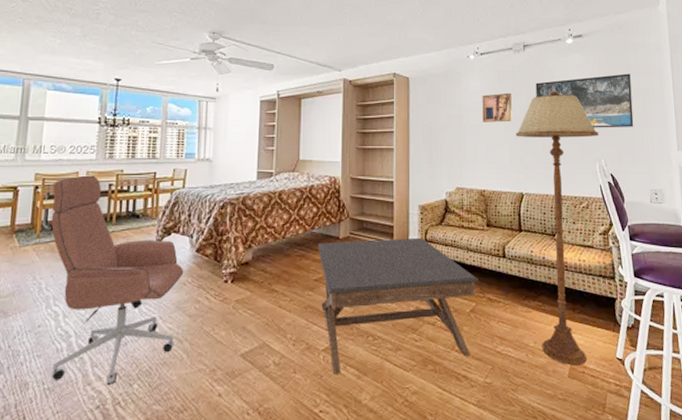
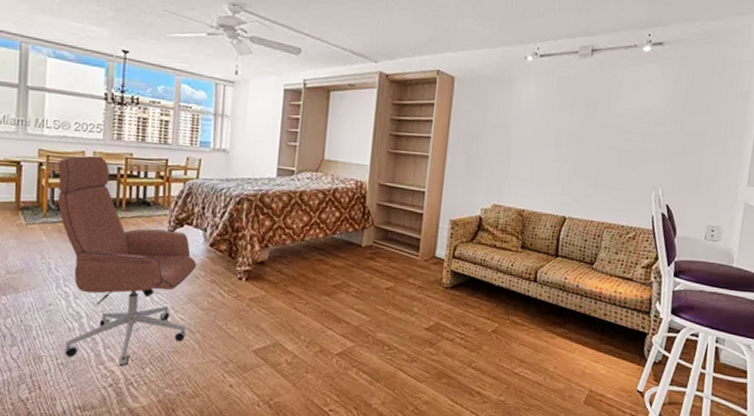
coffee table: present [317,237,480,374] -> none [337,248,506,378]
wall art: present [482,92,512,123] -> none [532,104,569,138]
floor lamp: present [515,91,599,366] -> none [561,106,662,394]
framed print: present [535,73,634,128] -> none [597,93,711,156]

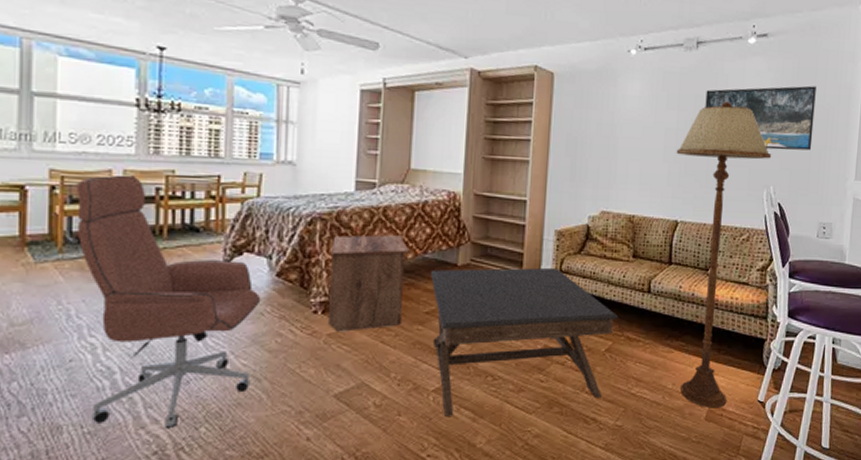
nightstand: none [251,214,322,298] -> present [329,235,411,332]
coffee table: none [337,248,506,378] -> present [429,267,619,416]
floor lamp: none [561,106,662,394] -> present [676,101,772,409]
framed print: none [597,93,711,156] -> present [705,85,816,151]

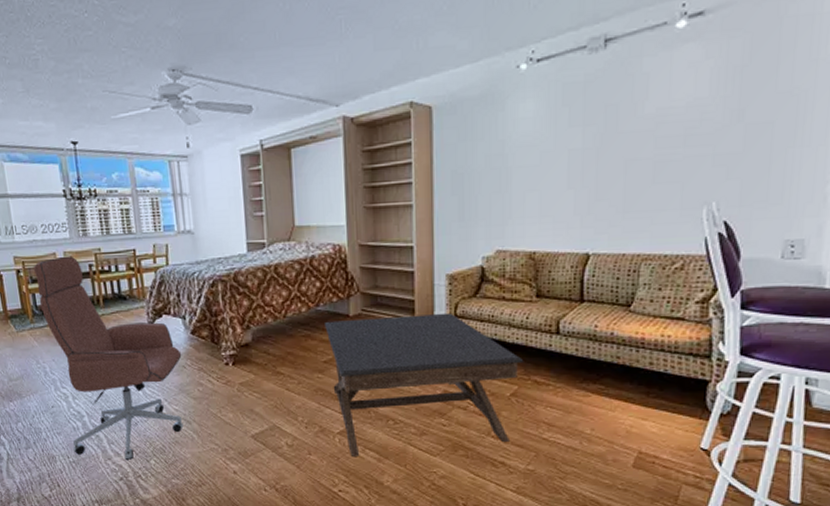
nightstand: present [329,235,411,332] -> none [233,291,304,381]
floor lamp: present [676,101,772,409] -> none [583,106,714,455]
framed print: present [705,85,816,151] -> none [619,67,779,157]

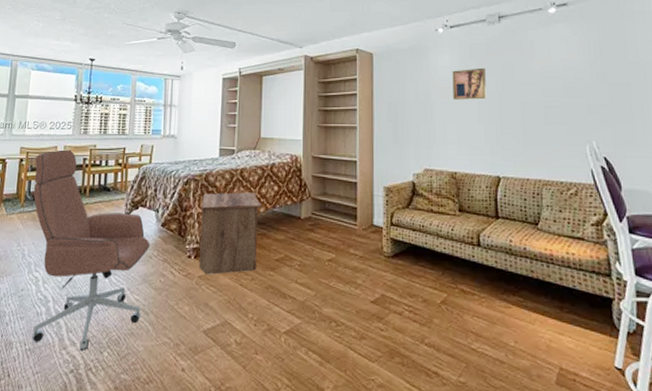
nightstand: none [233,291,304,381] -> present [199,192,263,275]
coffee table: present [323,312,524,456] -> none [278,220,451,359]
wall art: none [536,115,581,161] -> present [452,68,487,100]

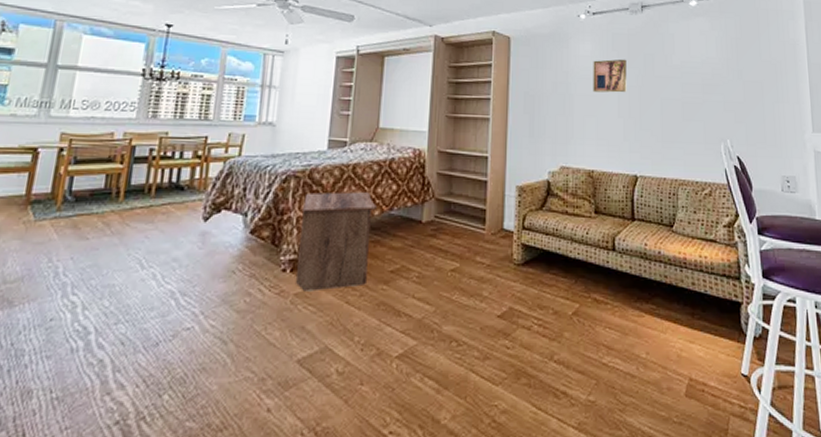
office chair: present [31,149,150,352] -> none [61,137,234,396]

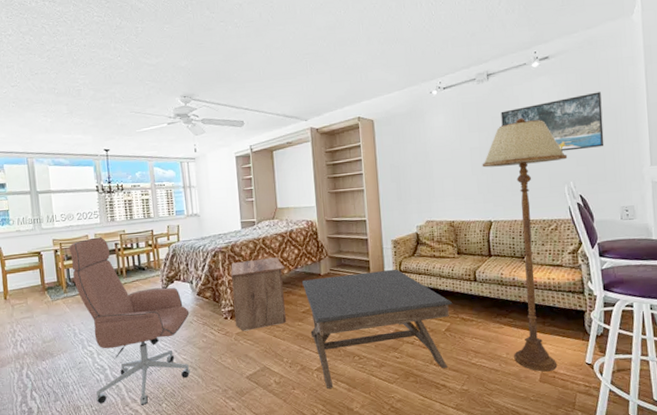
office chair: none [61,137,234,396] -> present [68,237,190,406]
coffee table: none [395,224,585,387] -> present [301,269,453,388]
wall art: present [593,59,627,93] -> none [447,124,478,156]
floor lamp: none [630,59,725,382] -> present [482,118,568,372]
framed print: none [654,42,764,104] -> present [501,92,604,152]

